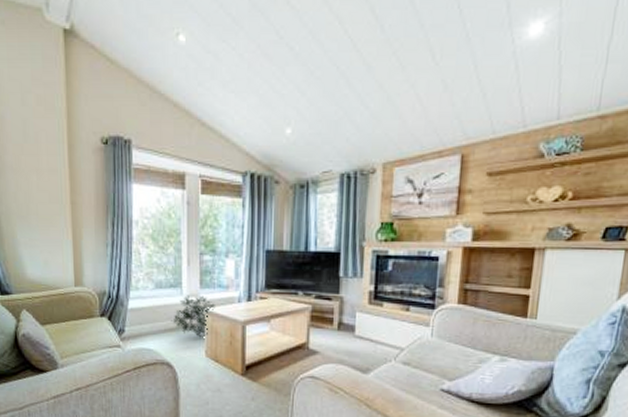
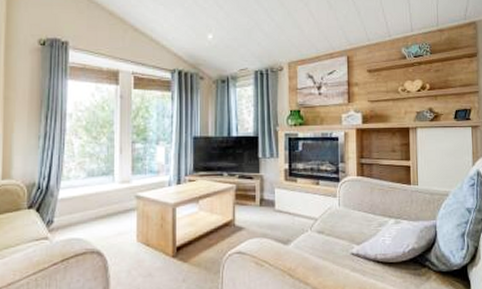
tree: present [171,295,215,338] -> none [102,181,146,223]

